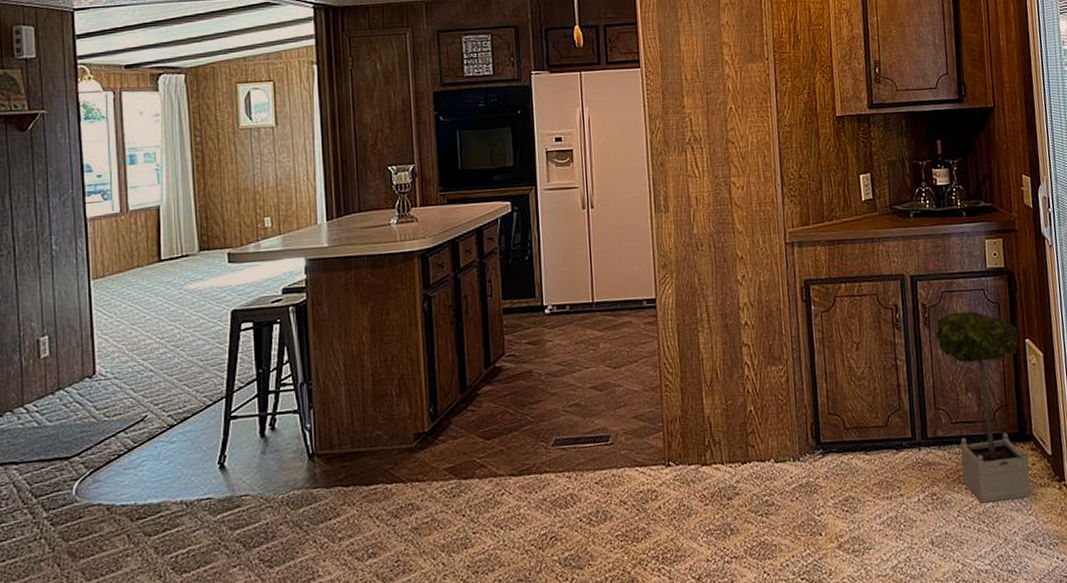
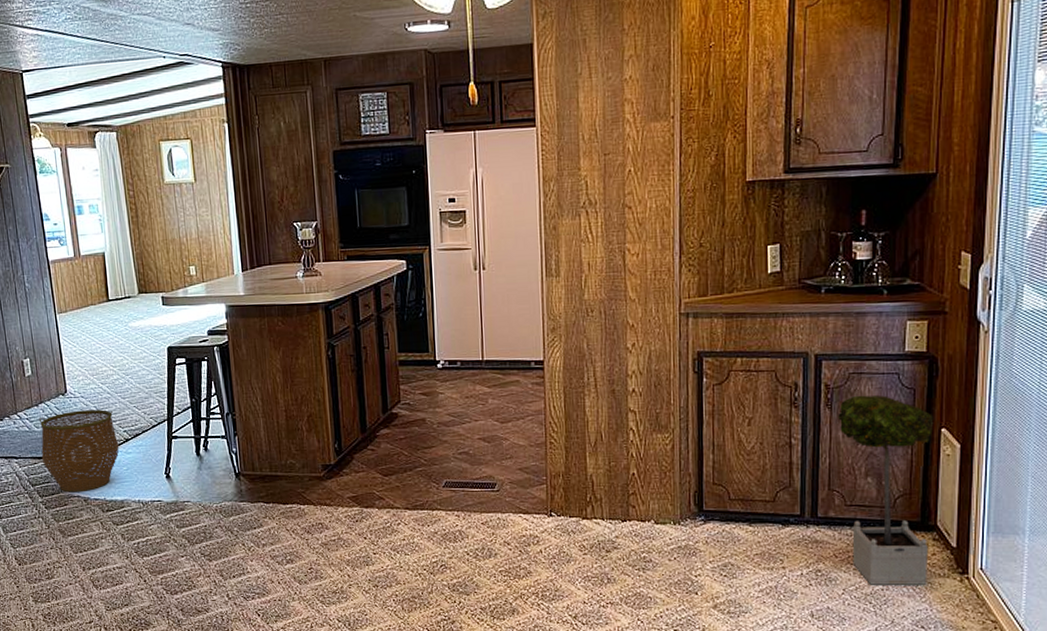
basket: none [52,391,160,501] -> present [39,409,119,493]

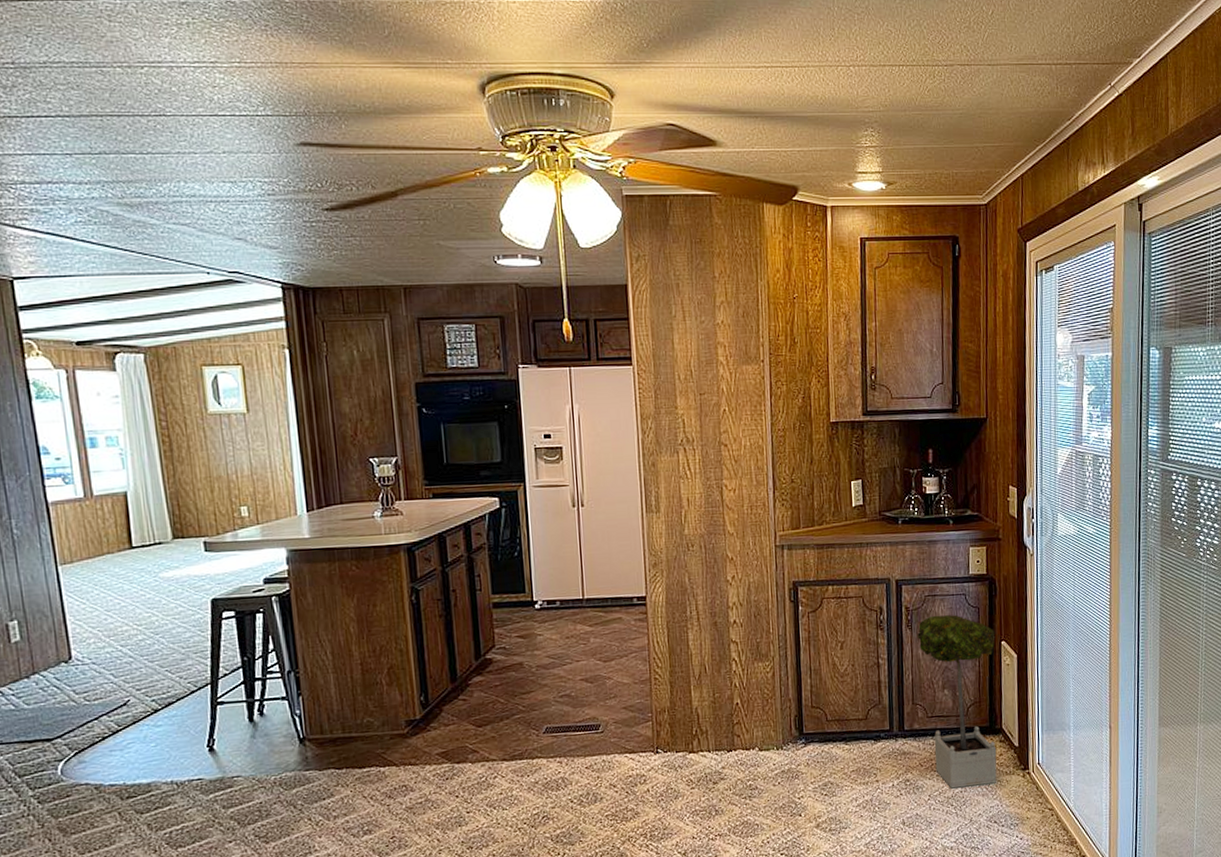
basket: present [39,409,119,493] -> none [30,676,145,781]

